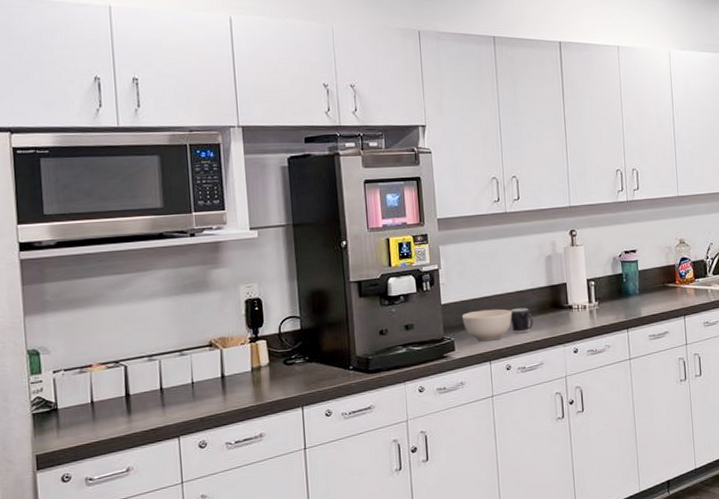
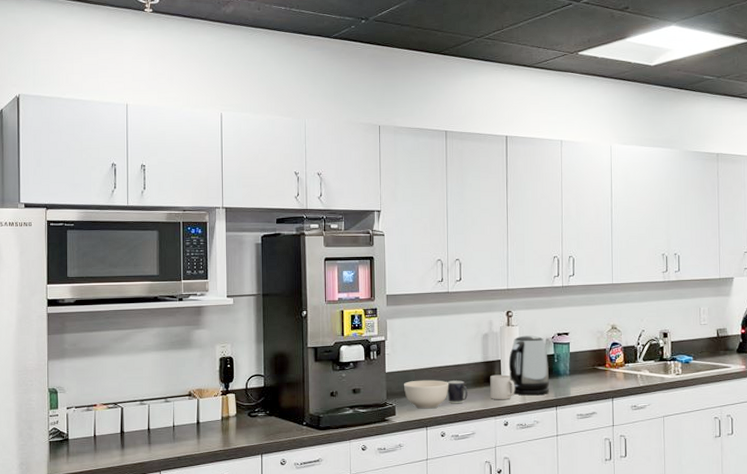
mug: none [556,298,584,326] -> present [489,374,515,400]
kettle: none [575,254,620,319] -> present [508,335,550,396]

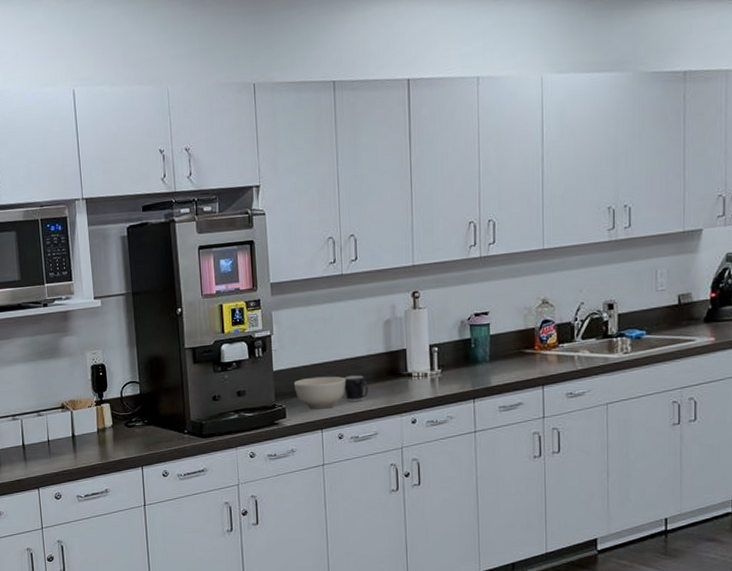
mug: present [489,374,515,400] -> none [393,365,424,395]
kettle: present [508,335,550,396] -> none [415,318,466,388]

